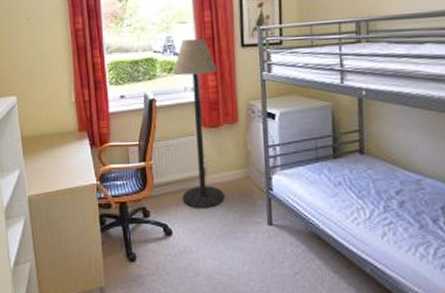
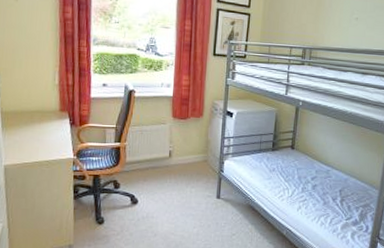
floor lamp: present [173,38,224,208] -> none [149,42,191,183]

